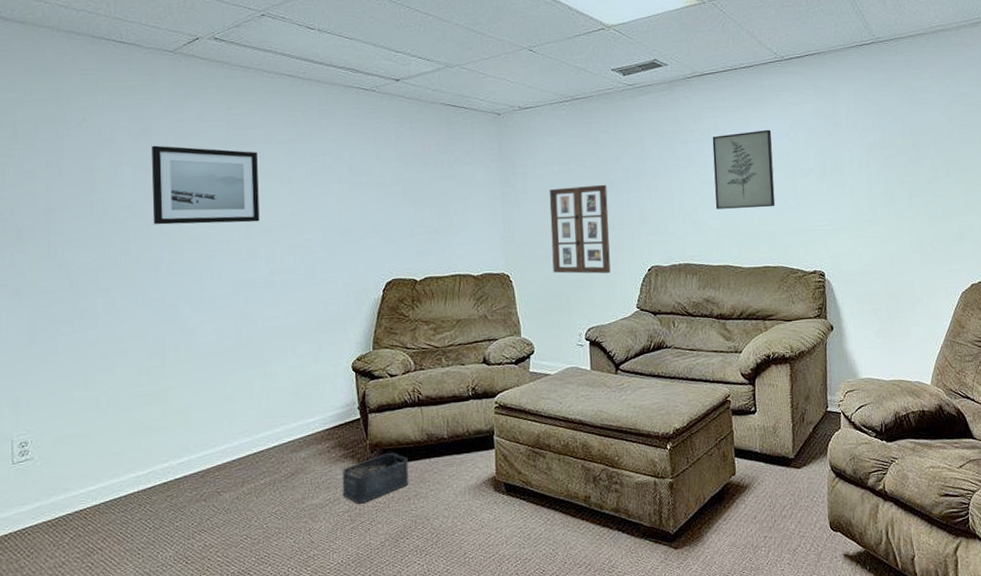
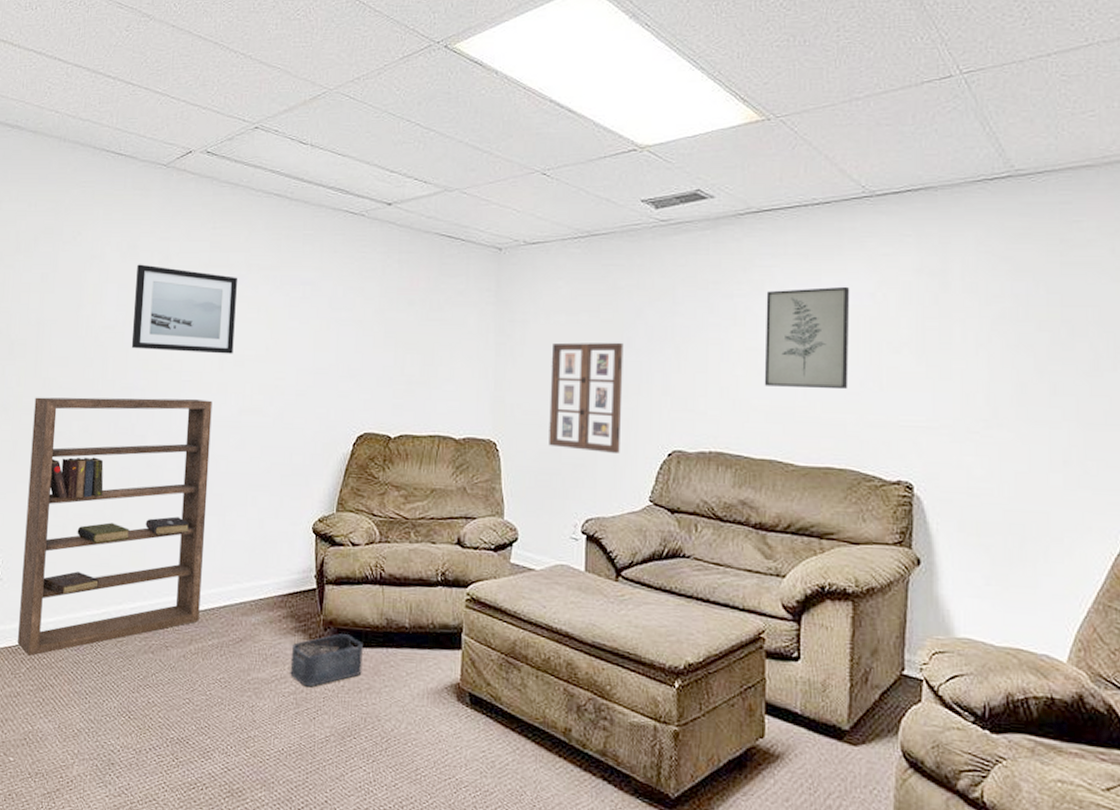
bookshelf: none [51,265,249,526] -> present [18,397,213,656]

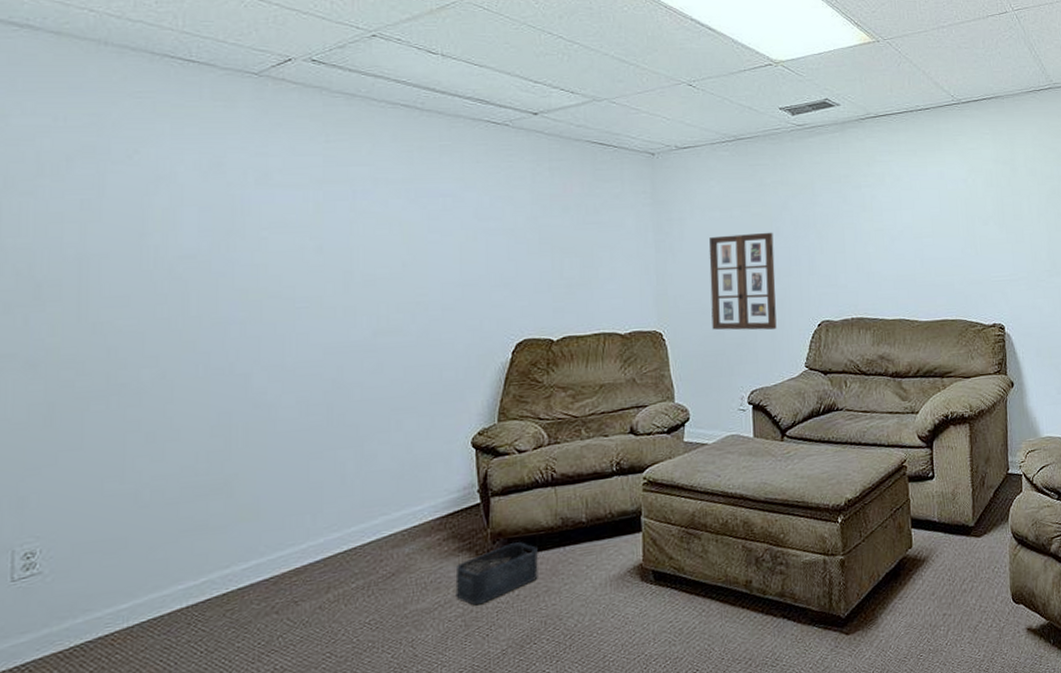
bookshelf: present [18,397,213,656] -> none [73,325,339,656]
wall art: present [131,264,237,354] -> none [222,183,361,279]
wall art: present [764,286,850,390] -> none [887,175,954,259]

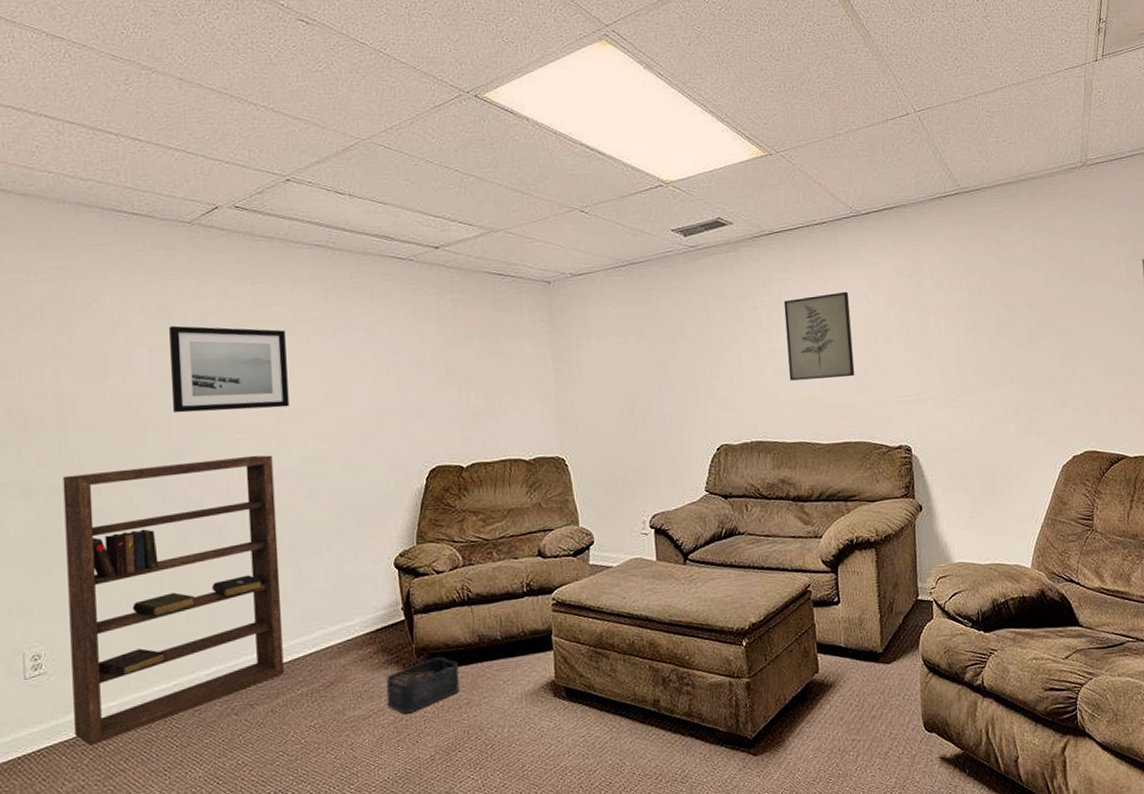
bookshelf: none [73,325,339,656] -> present [63,455,284,745]
wall art: none [222,183,361,279] -> present [169,325,289,413]
picture frame: present [709,232,777,330] -> none [606,356,676,455]
wall art: none [887,175,954,259] -> present [783,291,855,381]

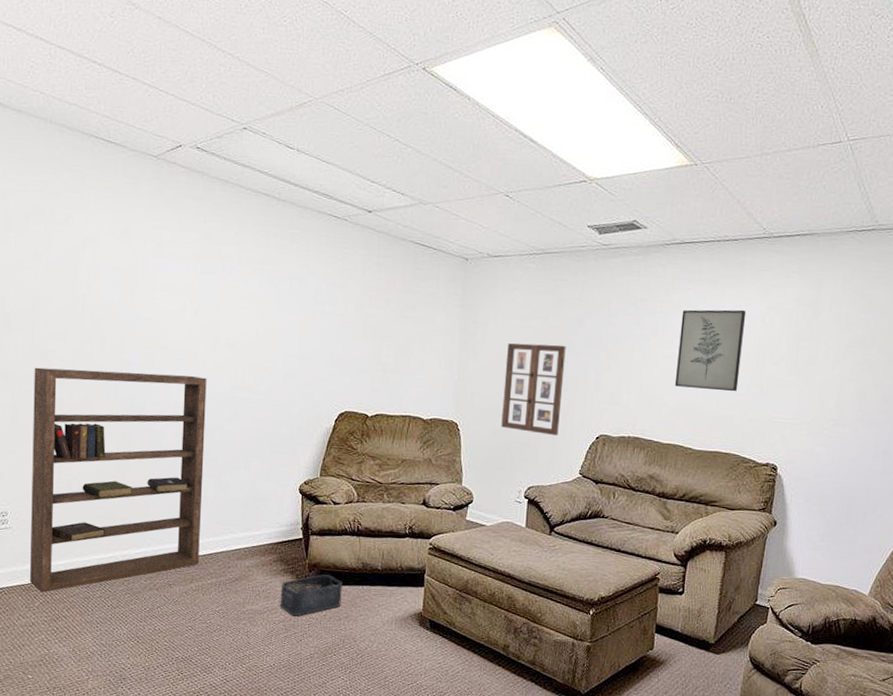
wall art: present [169,325,289,413] -> none [127,249,228,338]
picture frame: none [606,356,676,455] -> present [501,343,566,436]

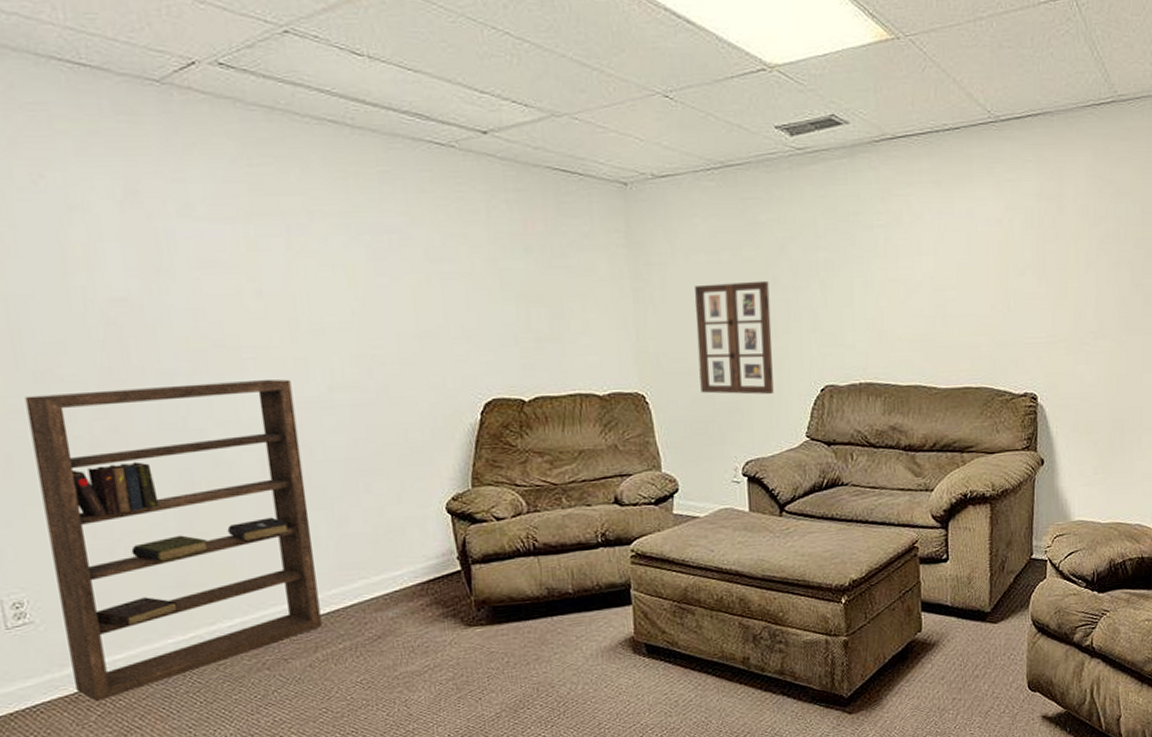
storage bin: present [280,574,342,616] -> none [441,610,527,670]
wall art: present [674,309,747,392] -> none [904,213,981,315]

